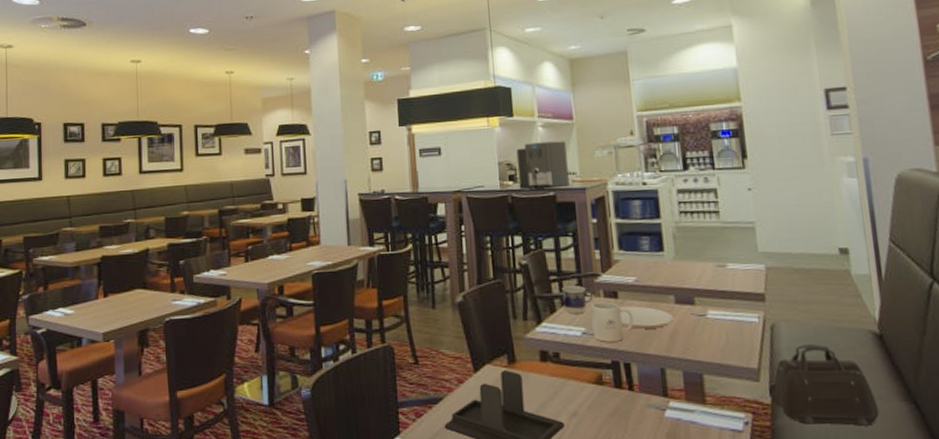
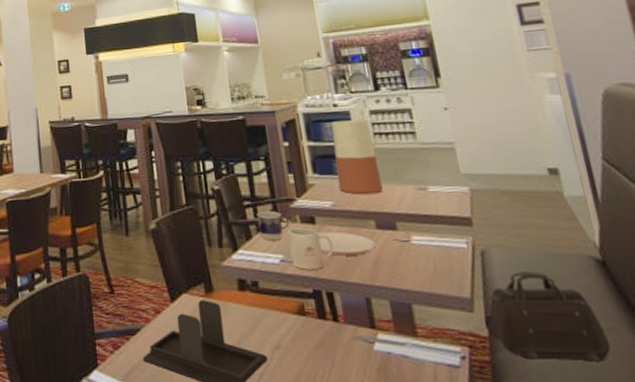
coffee machine: present [516,141,569,190] -> none [203,64,258,114]
vase: none [639,198,684,271] -> present [331,119,383,195]

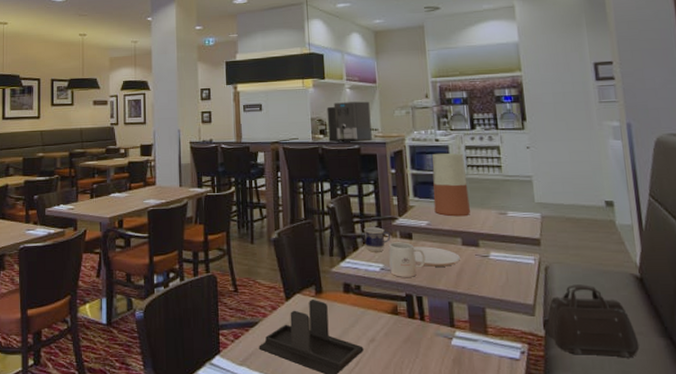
coffee machine: none [203,64,258,114] -> present [327,101,372,143]

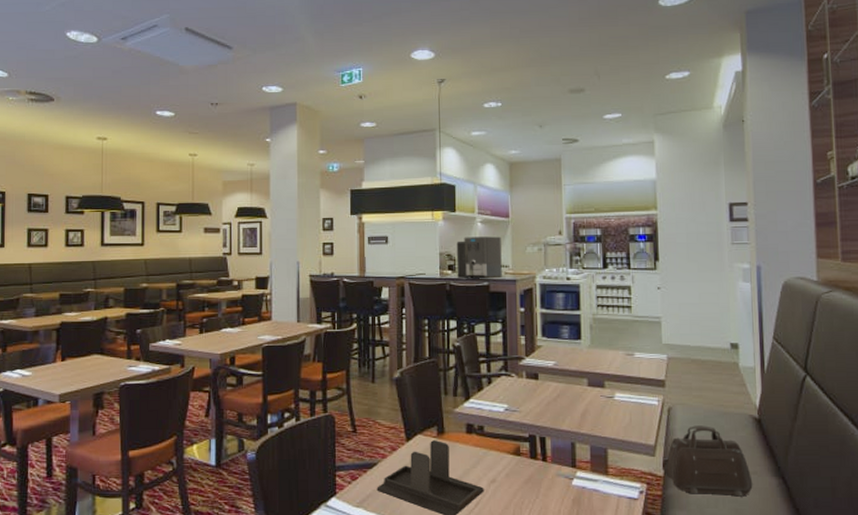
cup: present [363,227,391,252] -> none [489,367,517,393]
mug: present [388,242,426,277] -> none [514,382,551,418]
plate: present [413,246,461,267] -> none [539,387,586,407]
vase: present [432,153,470,217] -> none [561,292,598,357]

